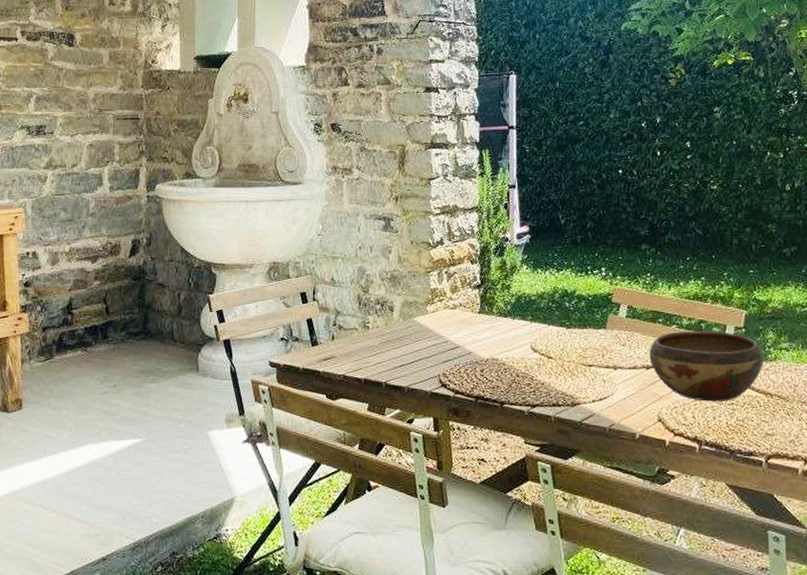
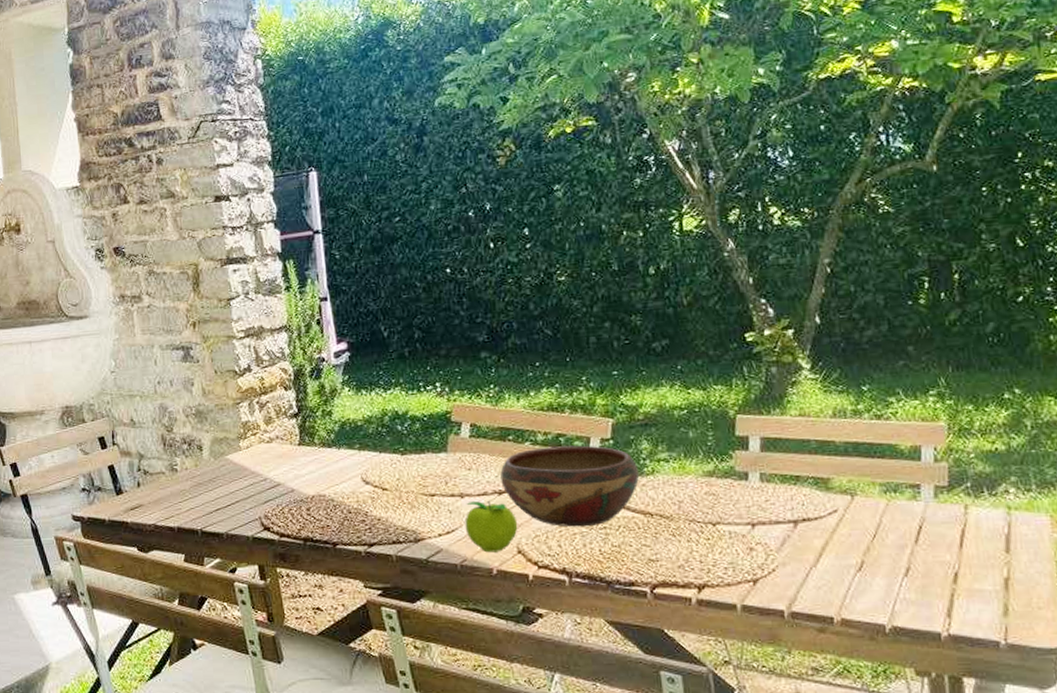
fruit: none [616,374,660,419] -> present [464,501,518,553]

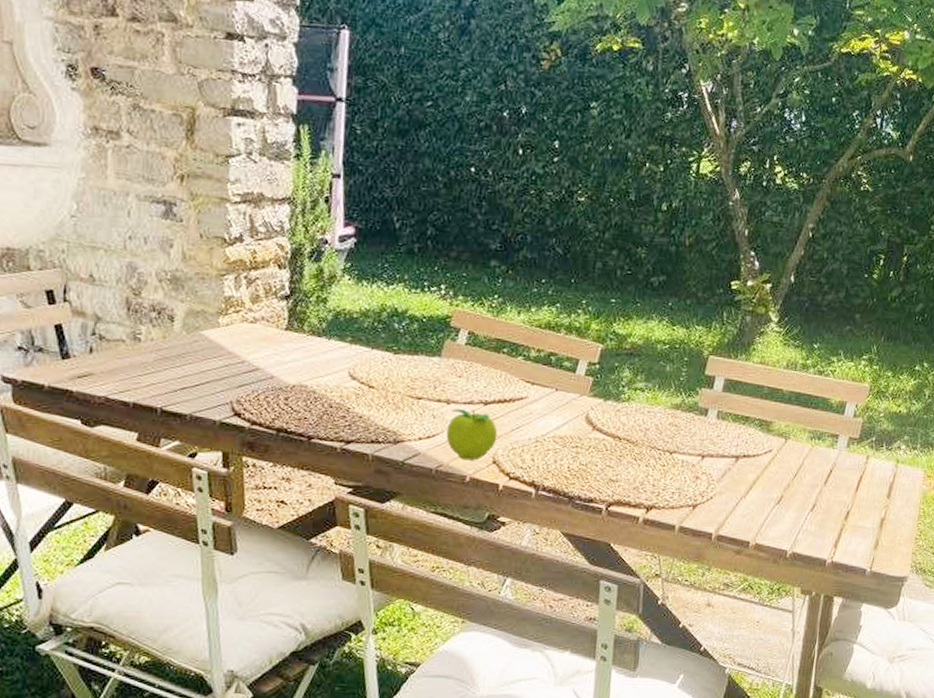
decorative bowl: present [500,445,640,527] -> none [488,363,617,444]

